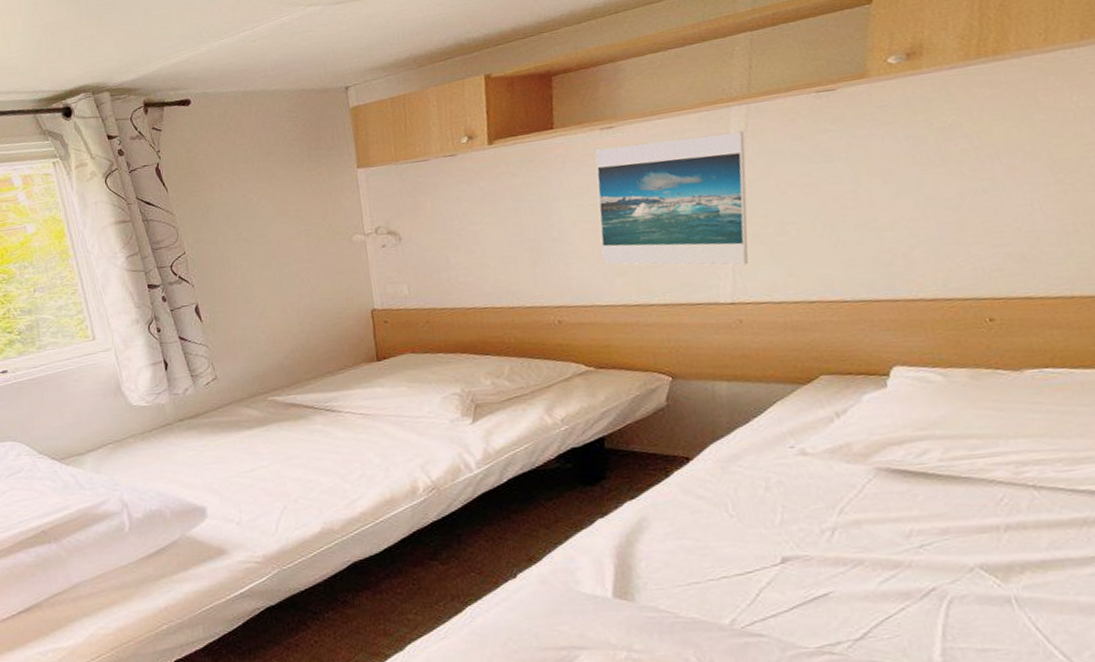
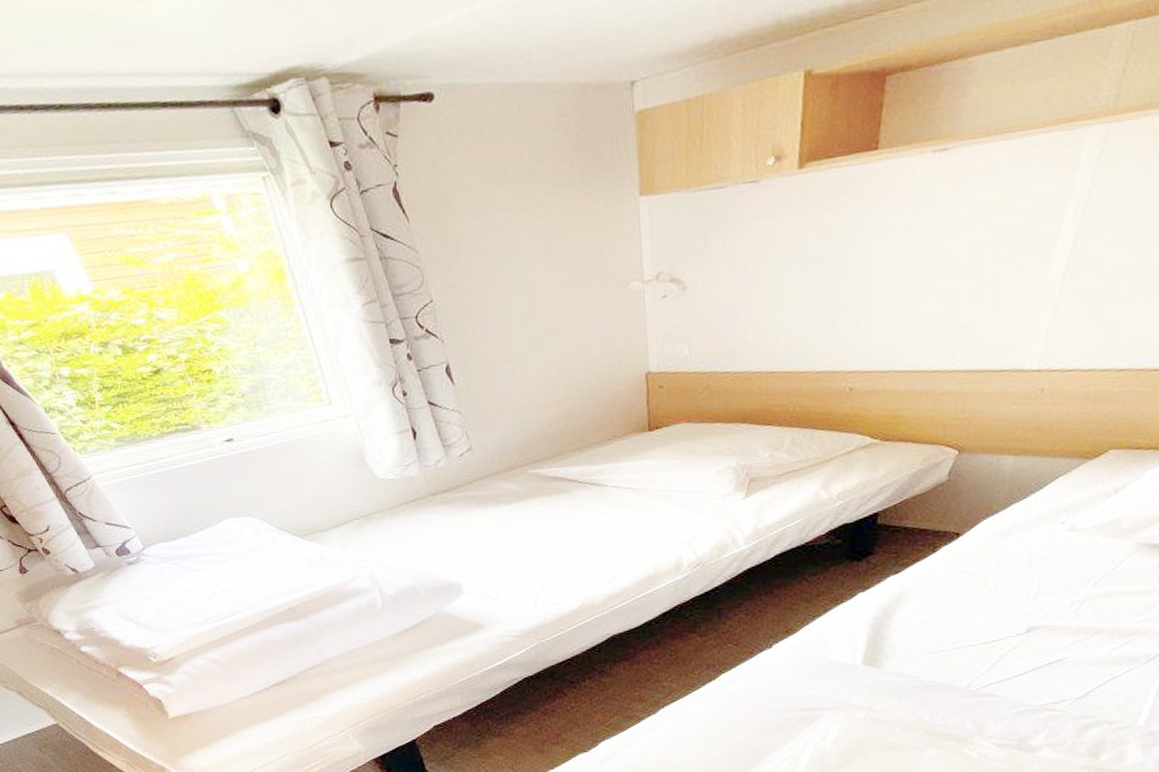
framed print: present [595,131,749,266] -> none [907,158,1098,327]

